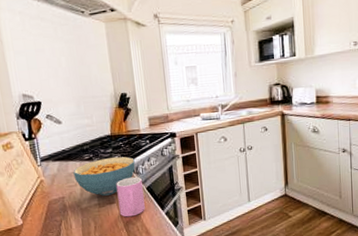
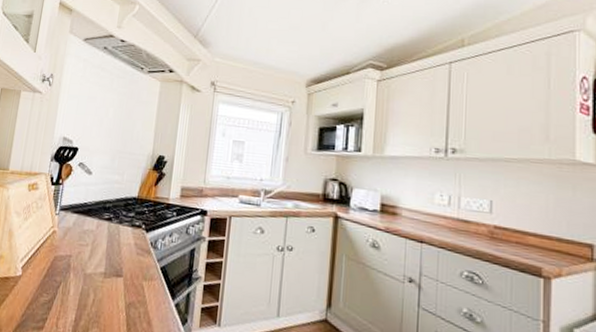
cereal bowl: present [73,156,136,196] -> none [87,221,156,266]
cup: present [116,176,145,217] -> none [124,250,158,299]

